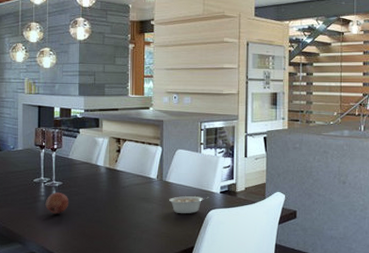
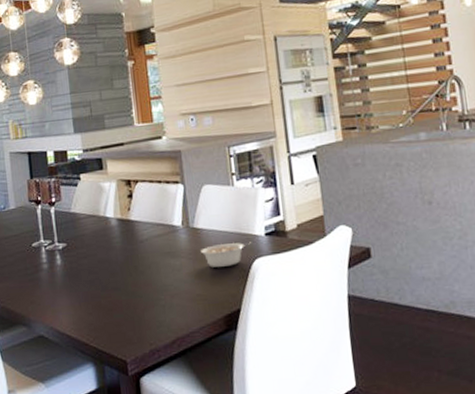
fruit: present [45,192,69,215] -> none [49,257,78,285]

